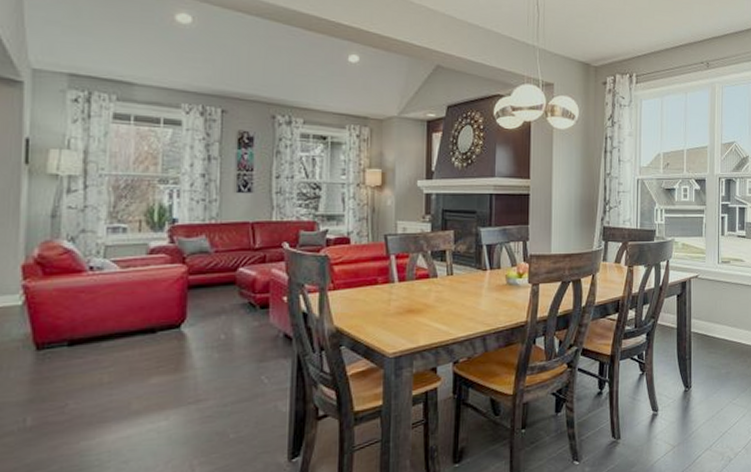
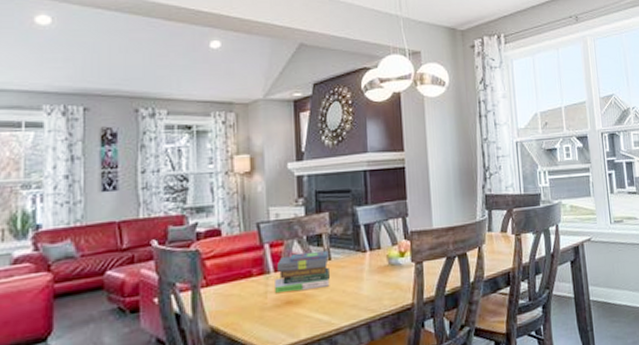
books: none [398,266,451,302] -> present [275,250,330,294]

